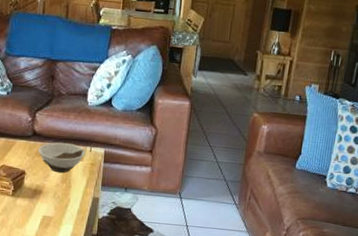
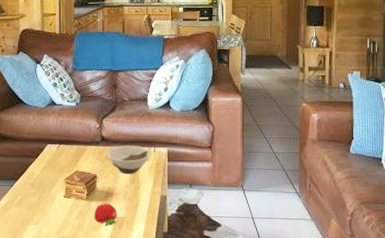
fruit: none [19,201,45,225] -> present [94,203,117,226]

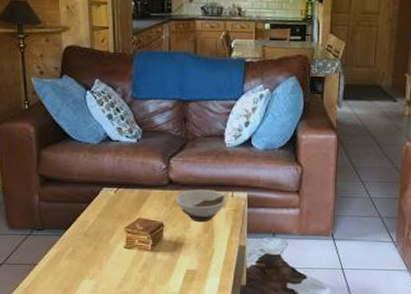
fruit: present [94,203,117,226] -> none [161,254,188,280]

